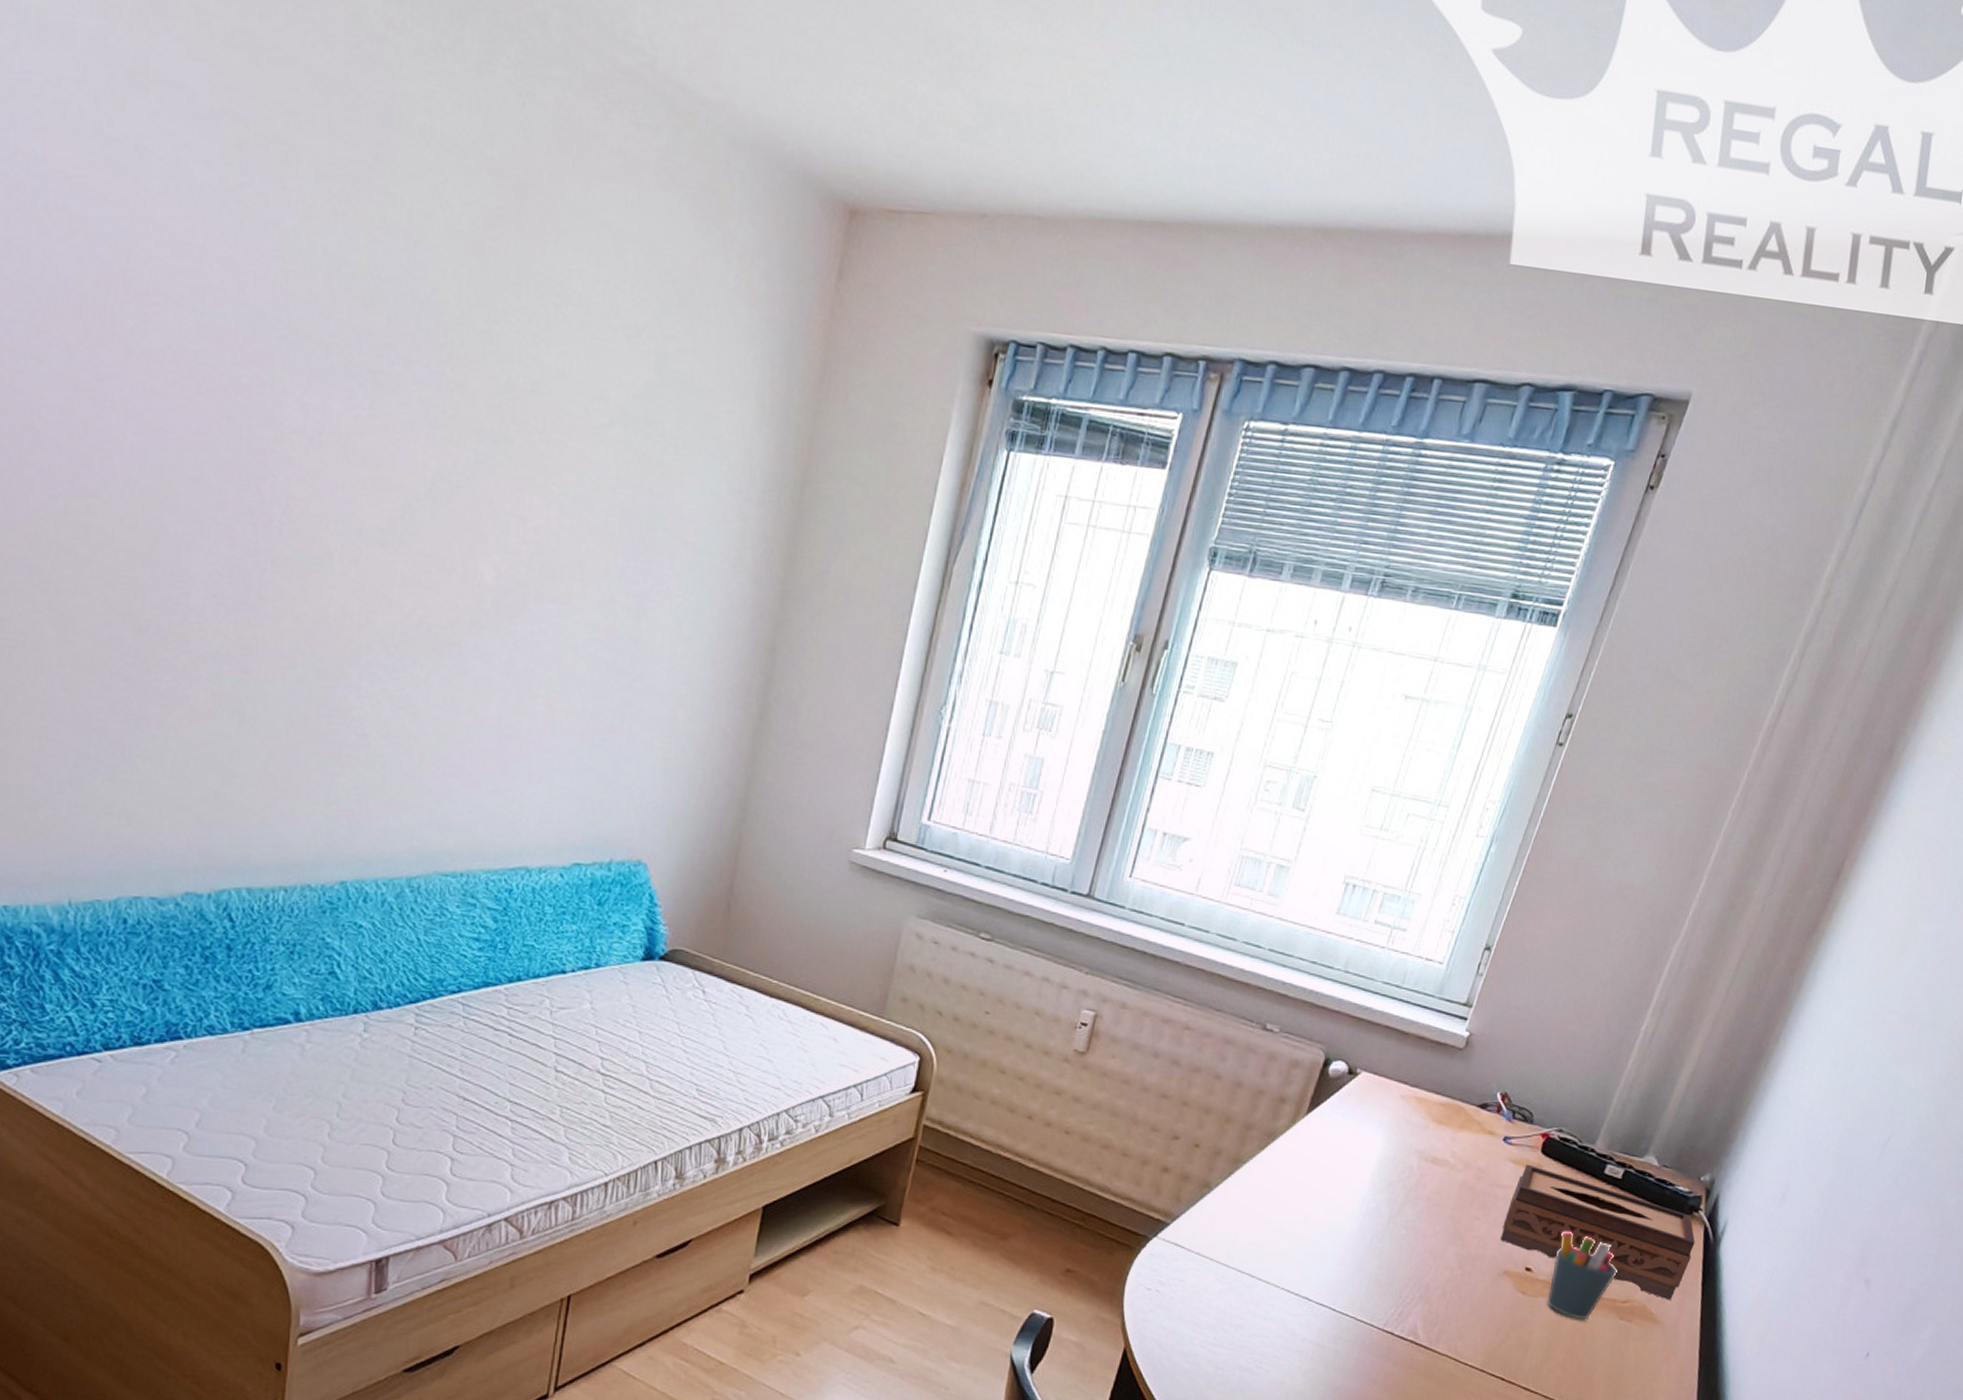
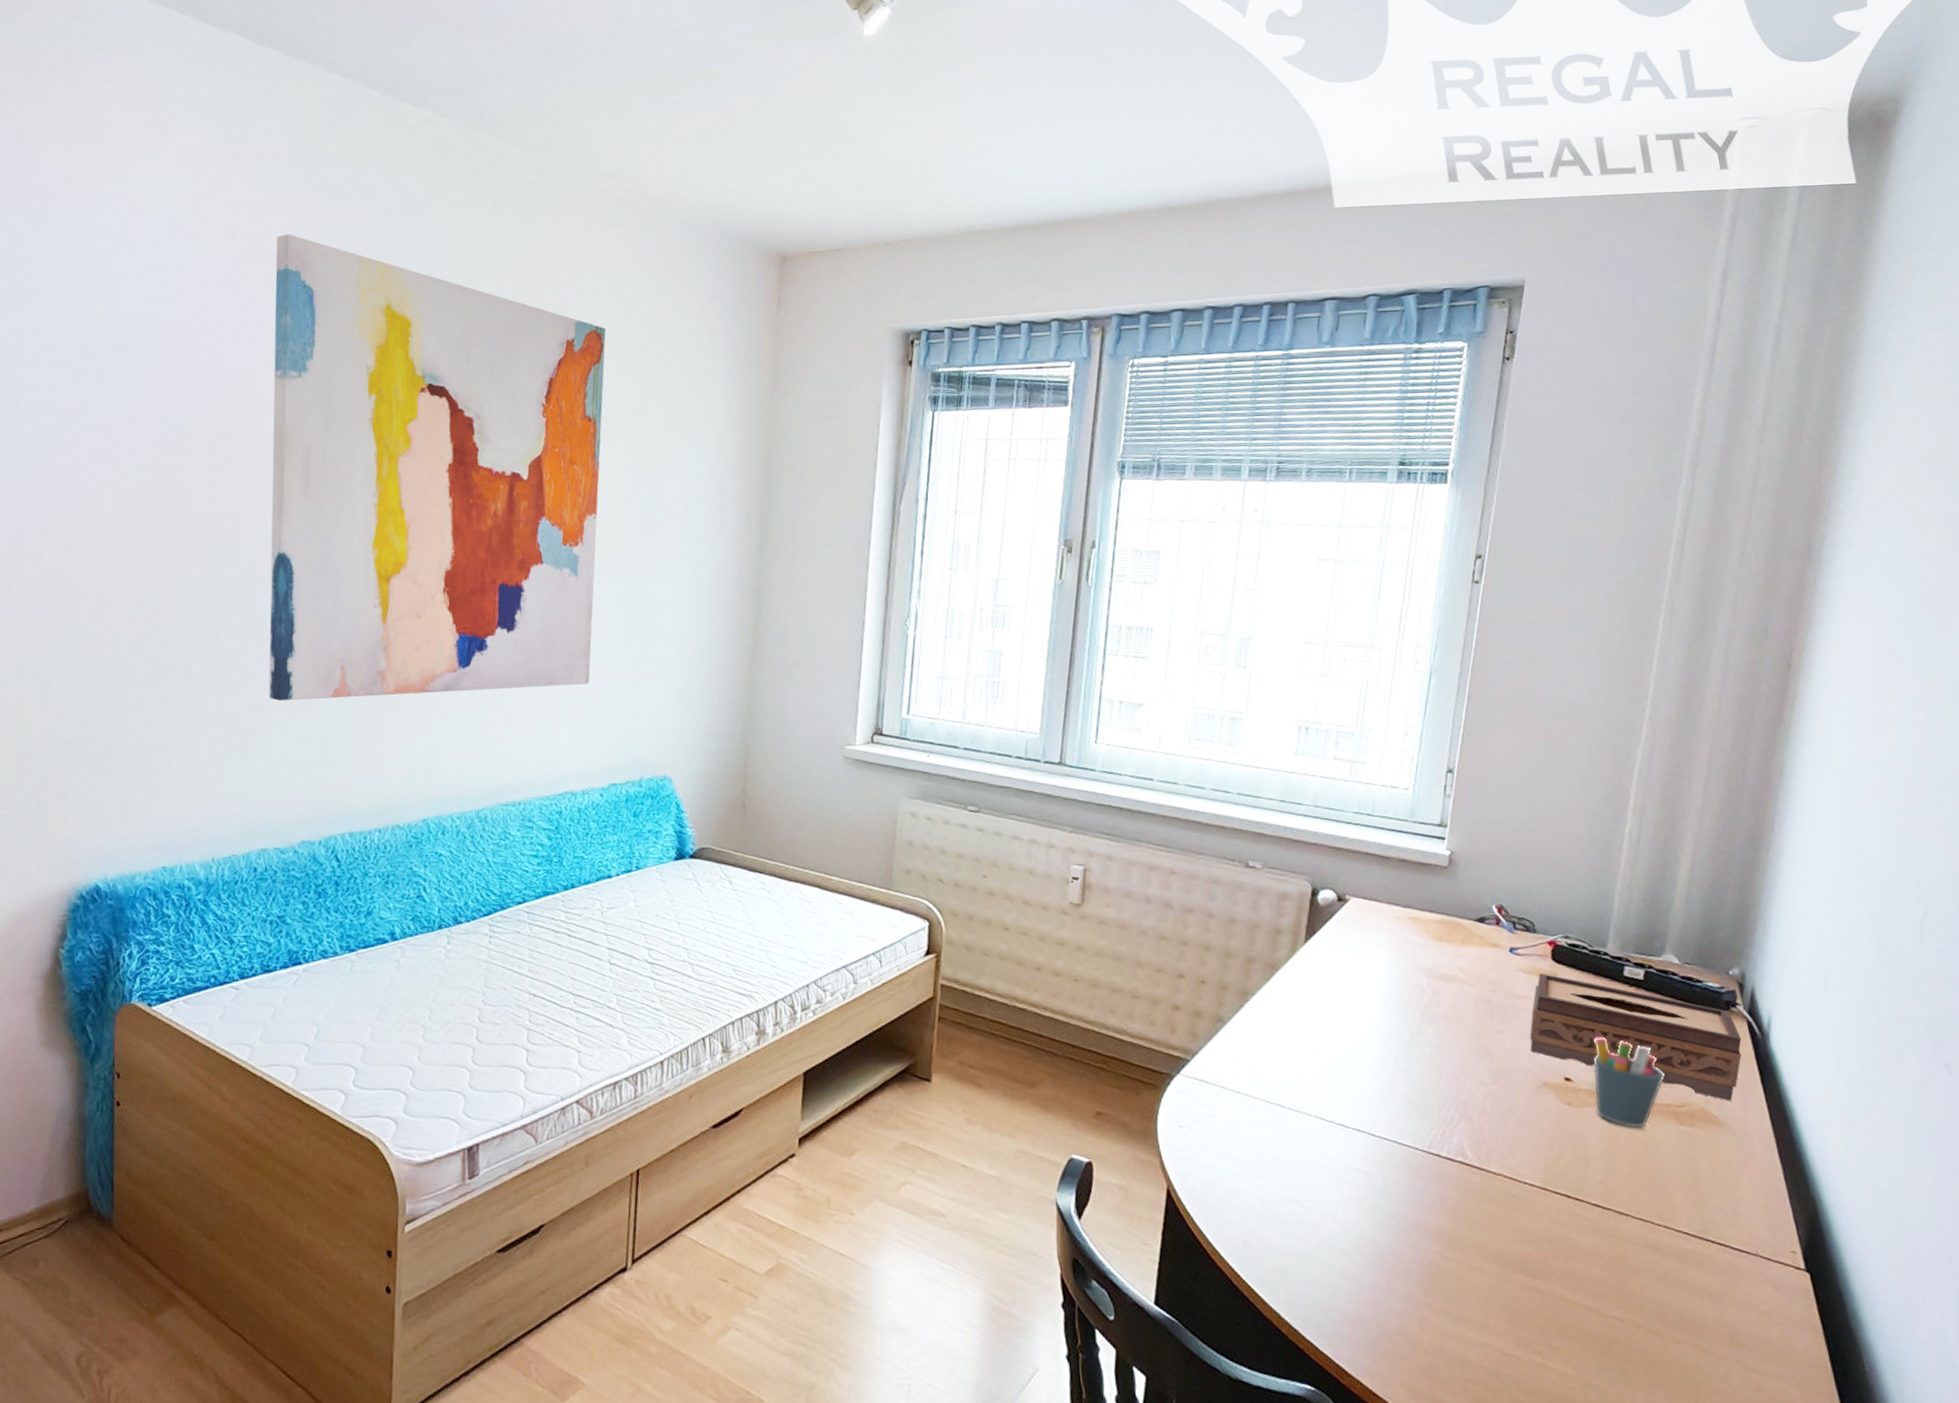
wall art: none [147,52,617,739] -> present [269,234,607,701]

